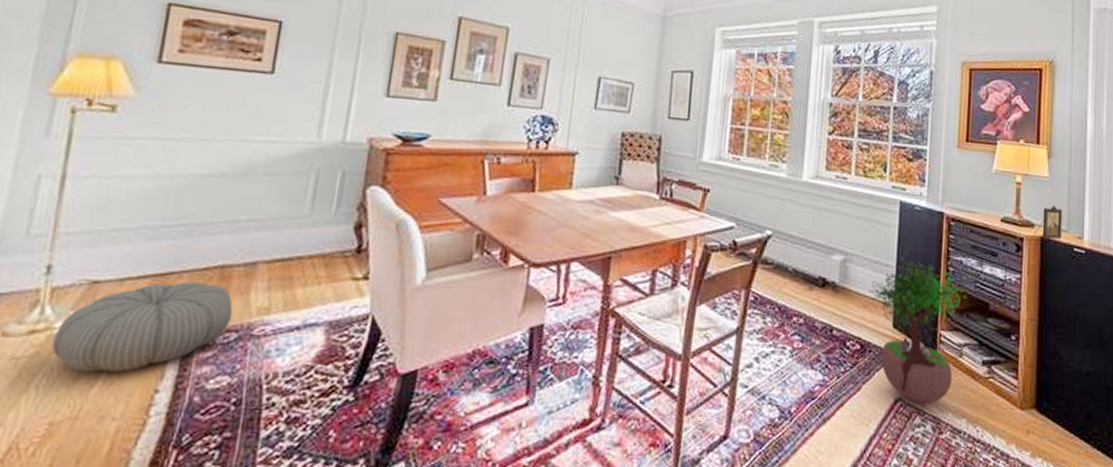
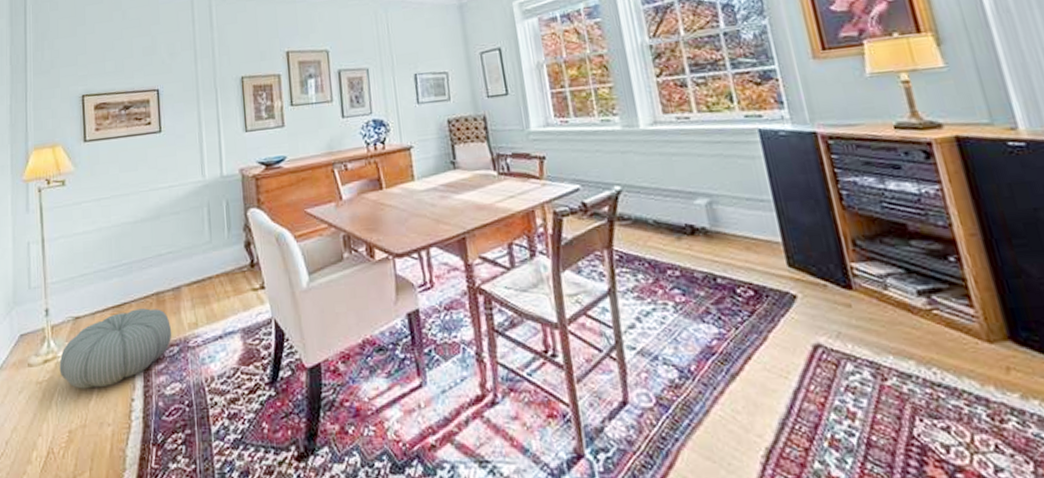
potted tree: present [868,251,967,405] -> none [747,181,883,349]
photo frame: present [1034,206,1063,240] -> none [944,98,986,139]

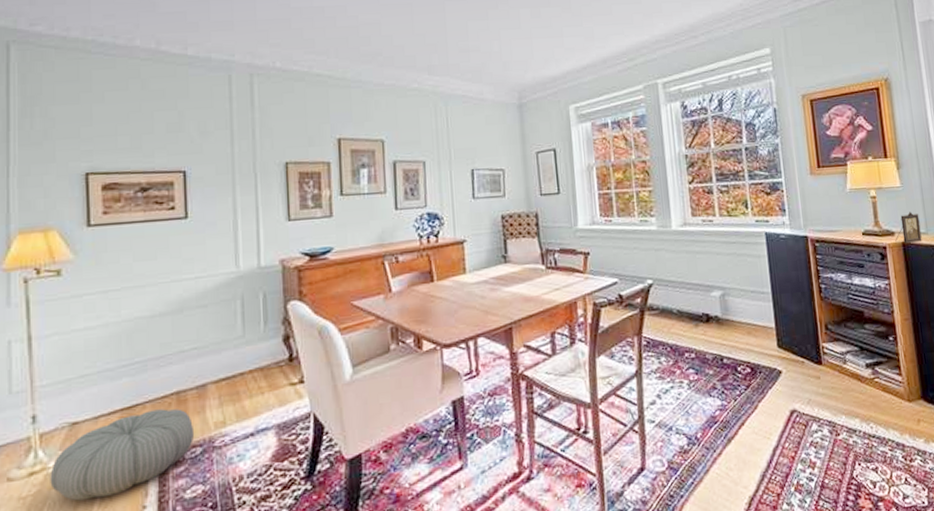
photo frame: none [944,98,986,139] -> present [895,212,922,244]

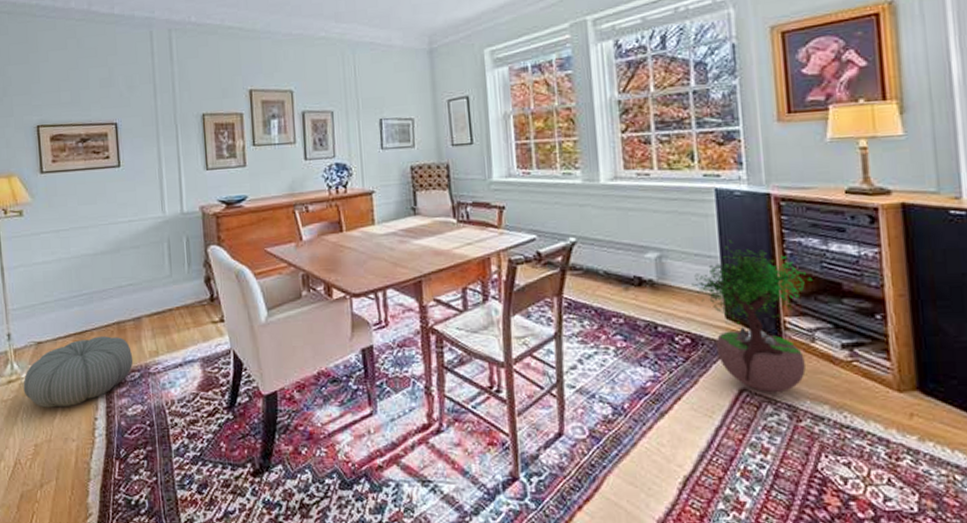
potted tree: none [750,277,842,412] -> present [692,239,813,393]
photo frame: present [895,212,922,244] -> none [891,166,931,206]

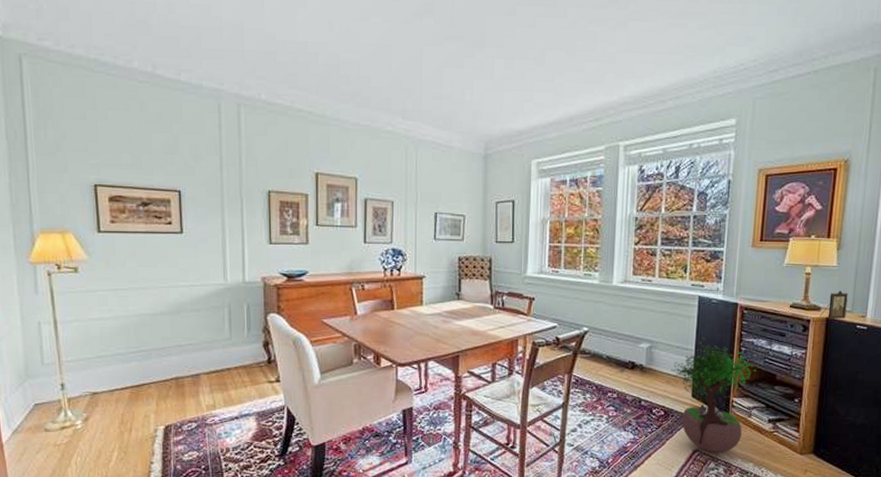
pouf: present [23,336,133,408] -> none [77,390,191,452]
photo frame: none [891,166,931,206] -> present [820,291,848,320]

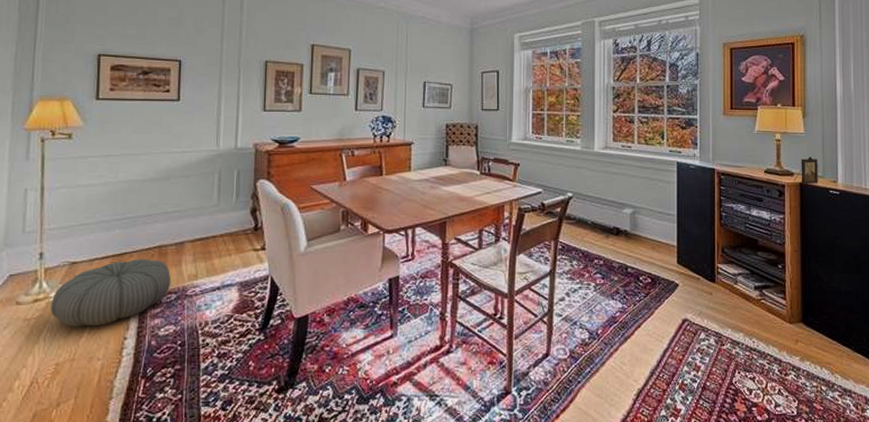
pouf: none [77,390,191,452] -> present [50,259,172,327]
potted tree: present [671,337,757,454] -> none [655,202,739,323]

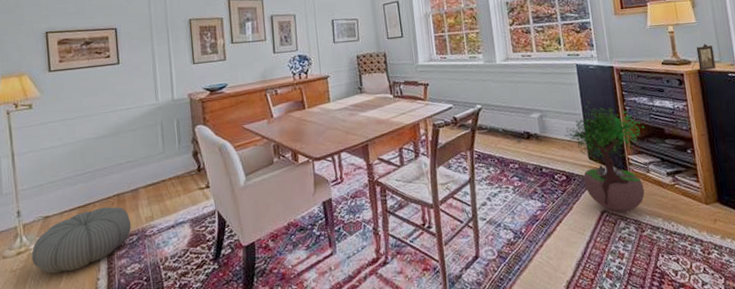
potted tree: none [655,202,739,323] -> present [564,101,645,212]

